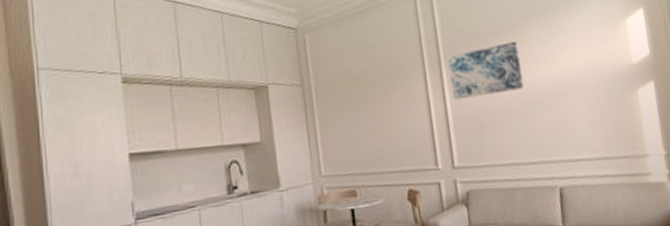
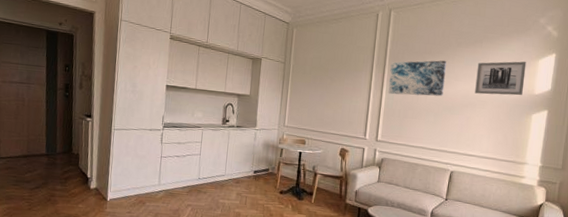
wall art: none [555,25,619,77] -> present [475,61,527,96]

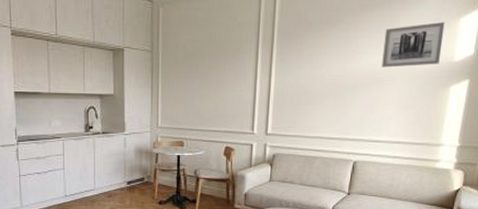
wall art: present [388,60,446,97] -> none [277,30,347,78]

